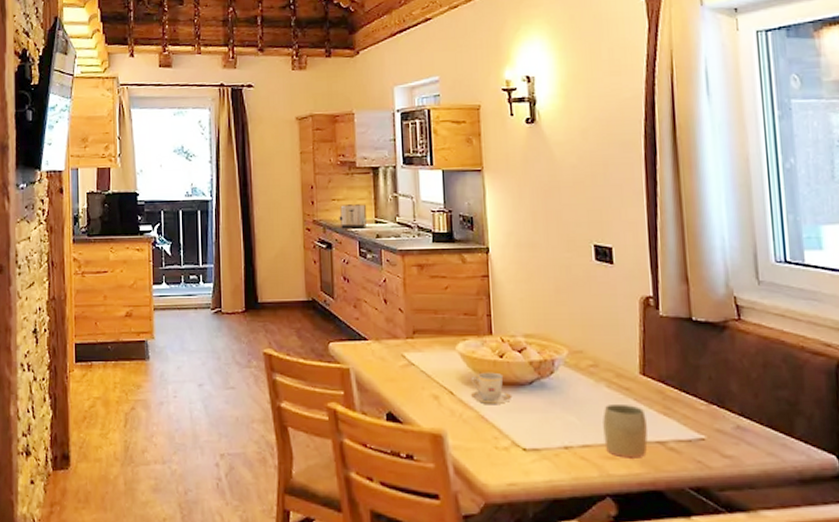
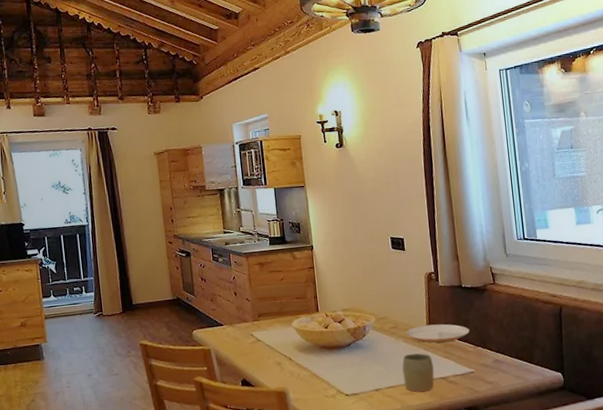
toaster: present [339,203,368,229] -> none [195,218,218,240]
teacup: present [470,372,513,405] -> none [304,340,336,365]
plate: none [609,367,701,393] -> present [406,324,470,343]

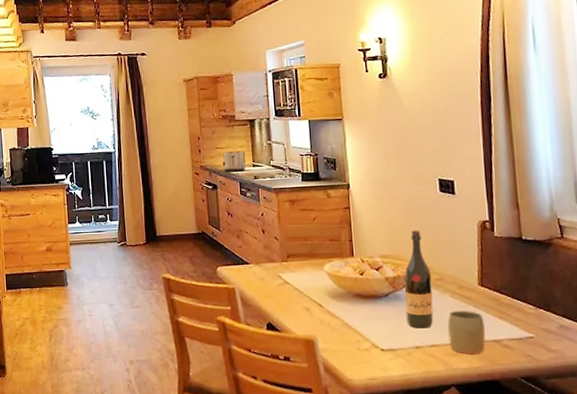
toaster: none [195,218,218,240] -> present [222,150,247,173]
wine bottle: none [364,284,391,373] -> present [404,230,434,329]
plate: present [406,324,470,343] -> none [453,279,530,300]

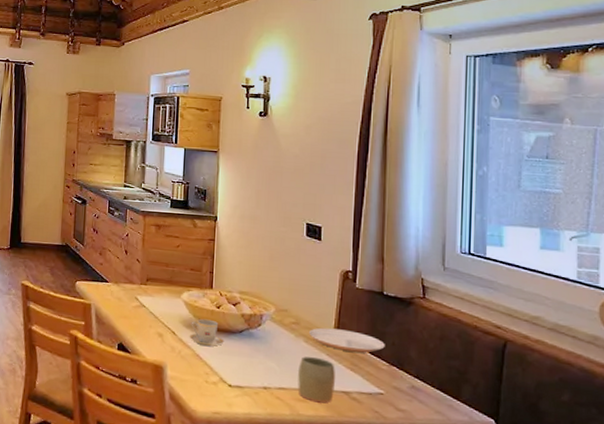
toaster: present [222,150,247,173] -> none [94,168,119,190]
teacup: none [336,287,372,315] -> present [189,318,224,347]
wine bottle: present [404,230,434,329] -> none [257,270,288,370]
plate: none [453,279,530,300] -> present [308,327,385,354]

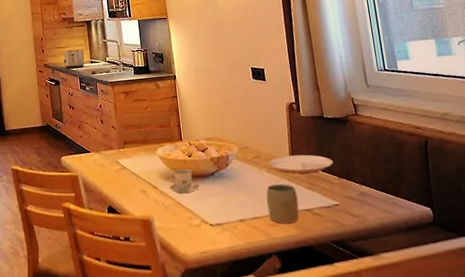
toaster: none [94,168,119,190] -> present [63,49,85,69]

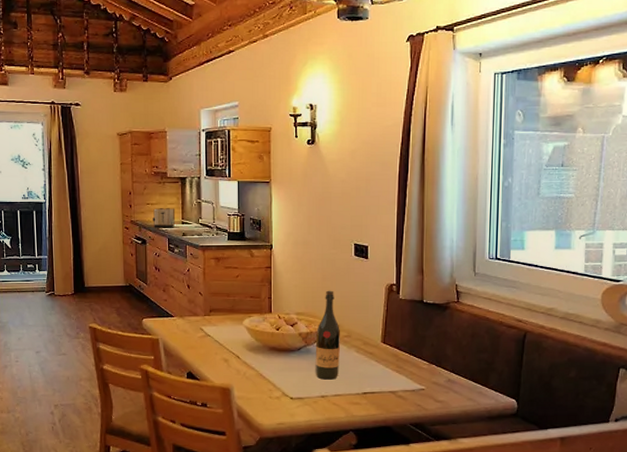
teacup: present [168,168,200,194] -> none [252,341,285,366]
wine bottle: none [226,113,254,203] -> present [315,290,341,380]
mug: present [266,183,299,224] -> none [351,364,383,404]
plate: present [269,154,333,174] -> none [359,337,425,356]

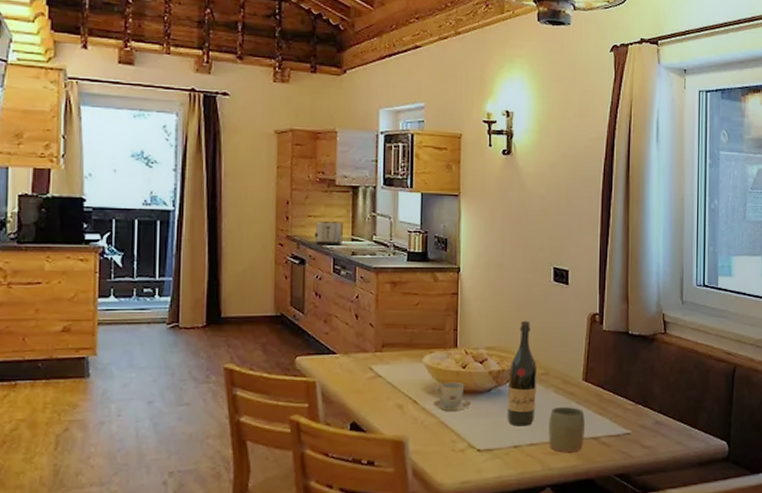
teacup: none [252,341,285,366] -> present [432,381,472,412]
mug: none [351,364,383,404] -> present [548,406,585,453]

